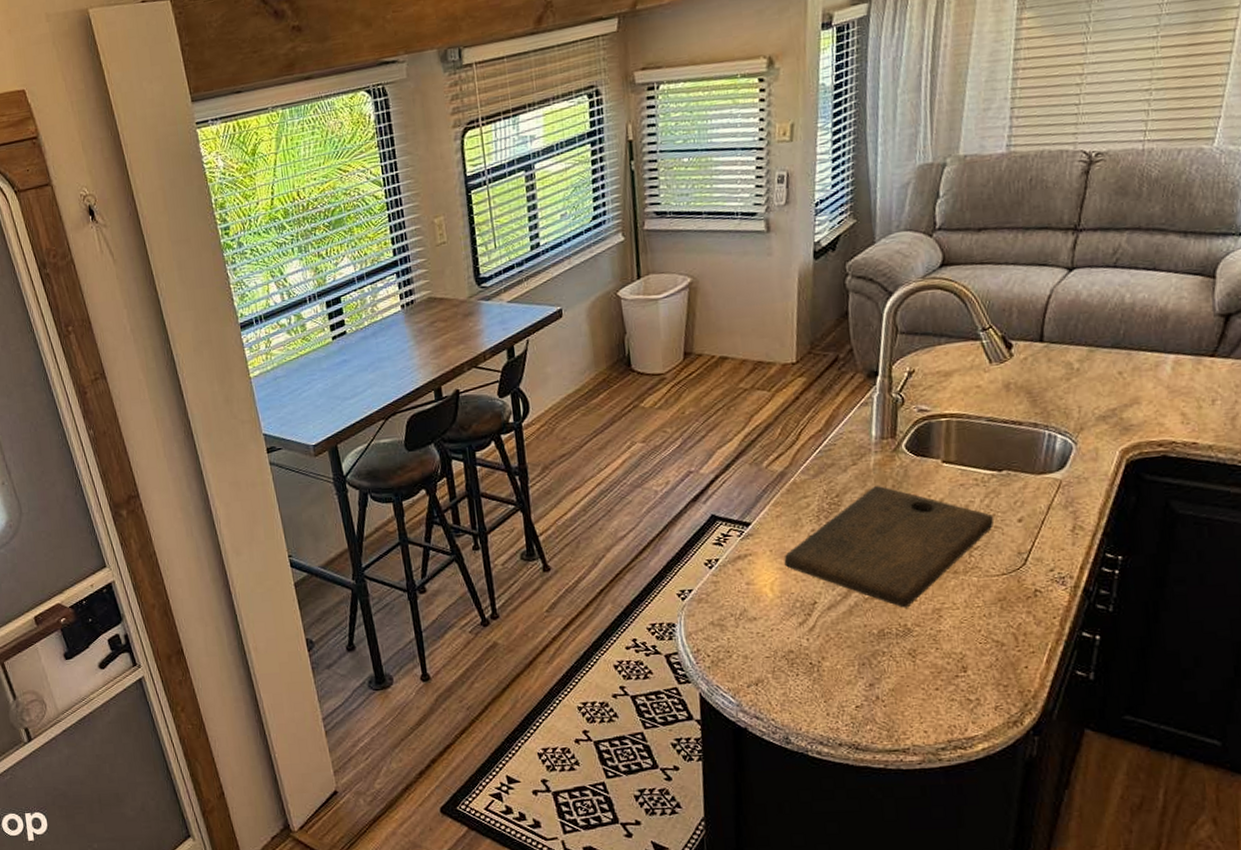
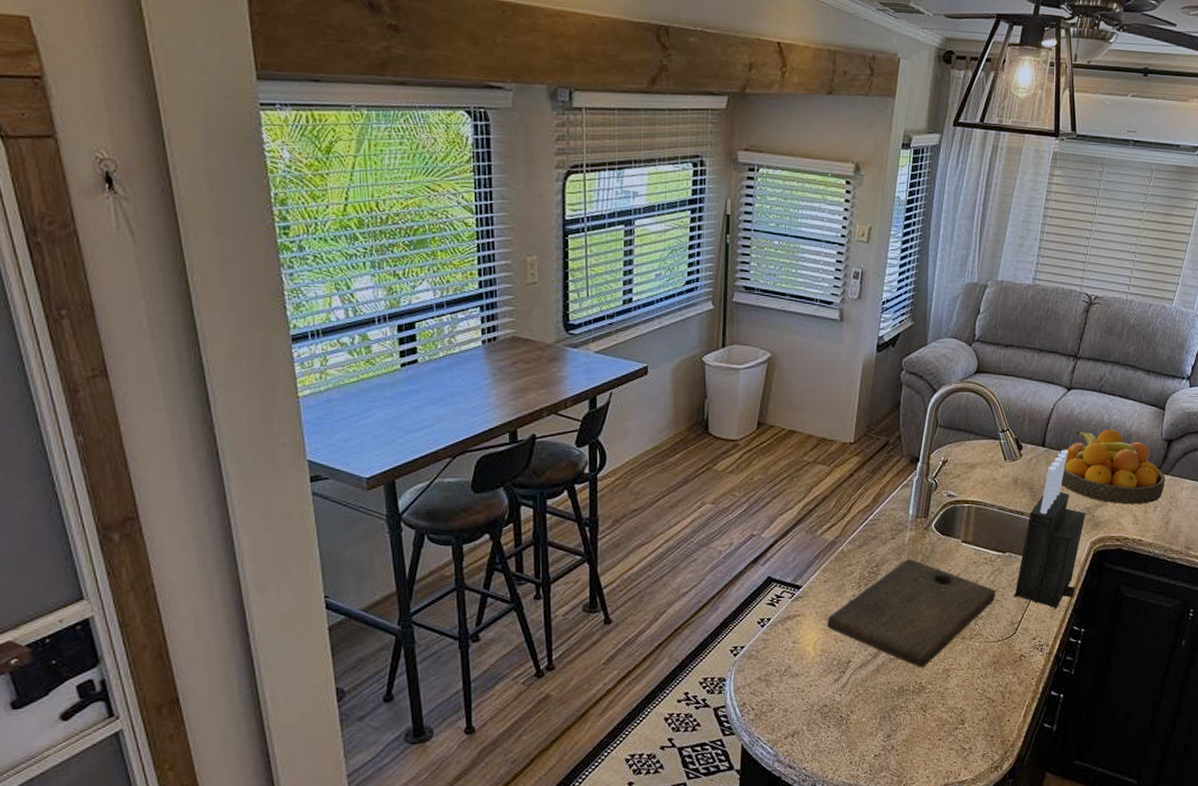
knife block: none [1019,343,1110,534] -> present [1015,450,1086,609]
fruit bowl: none [1060,310,1226,401] -> present [1056,429,1165,505]

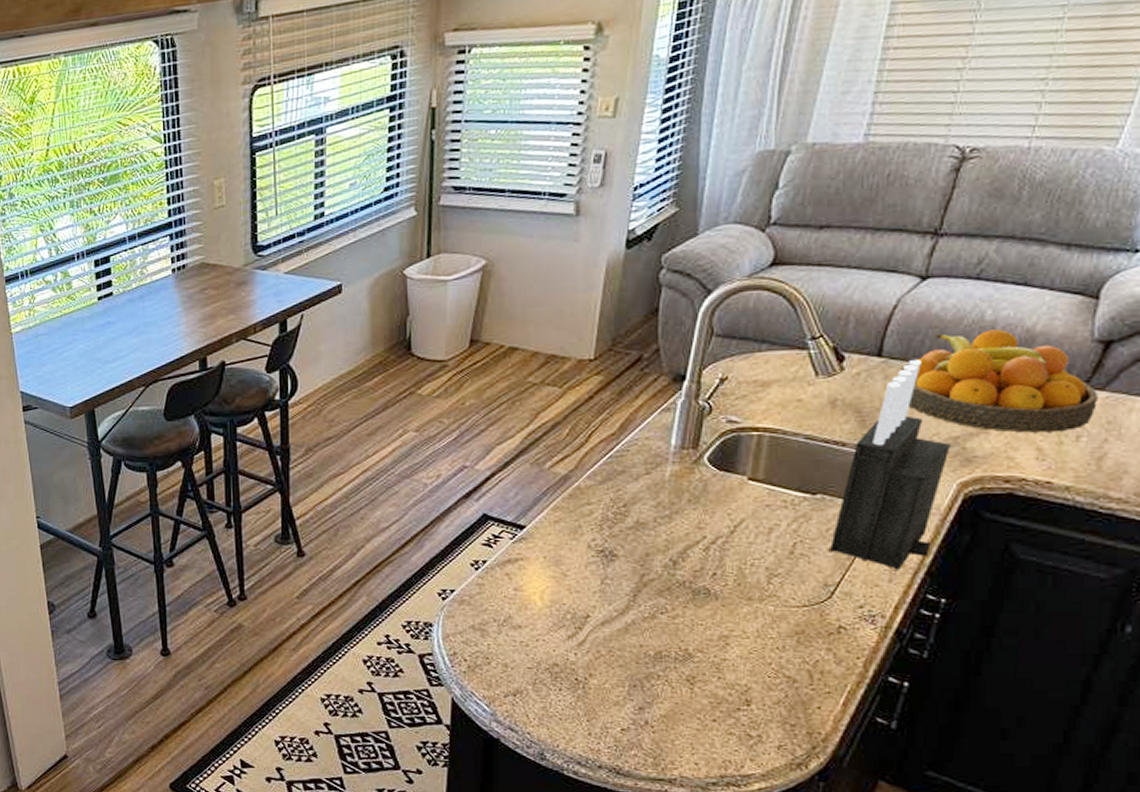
cutting board: present [827,558,996,668] -> none [558,498,801,632]

